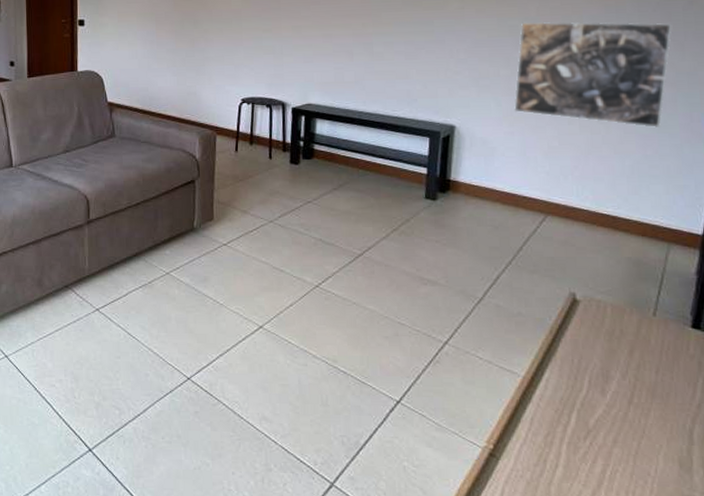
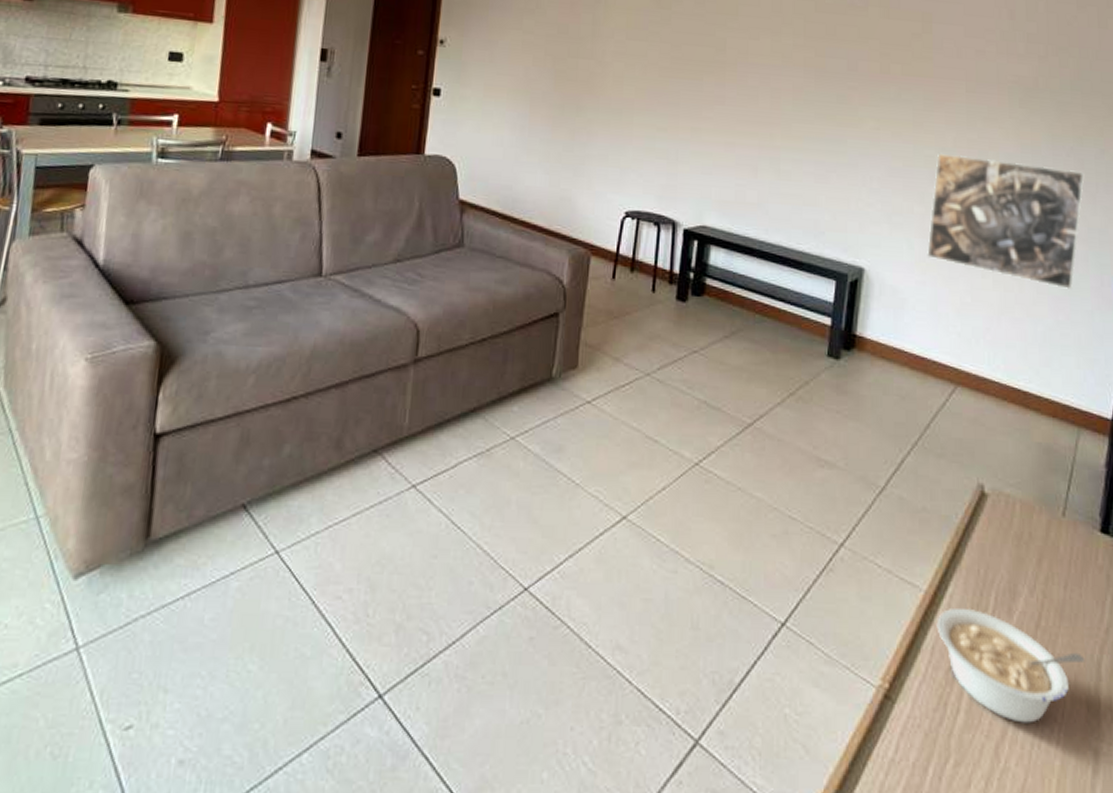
legume: none [534,389,677,476] -> present [936,607,1085,723]

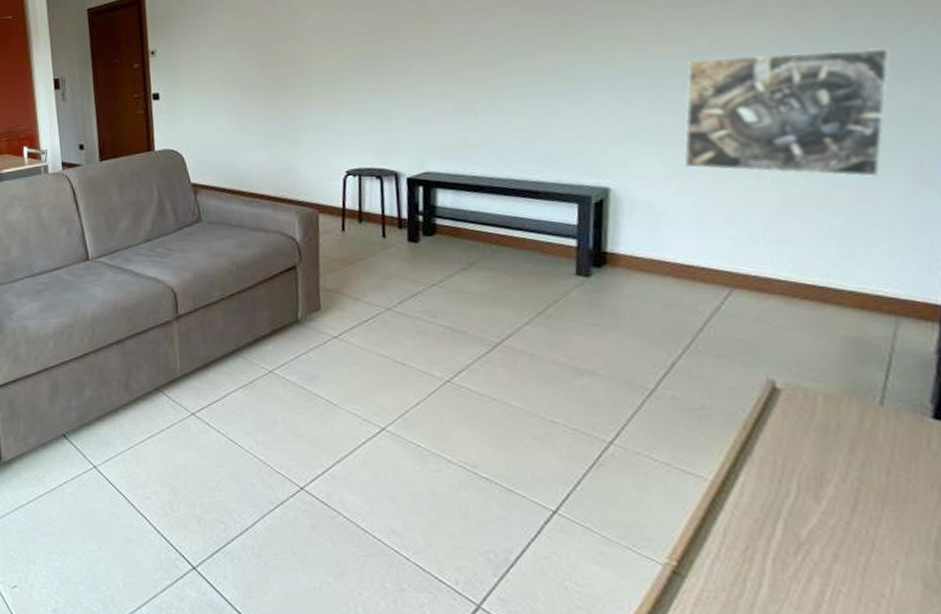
legume: present [936,607,1085,723] -> none [727,494,919,598]

